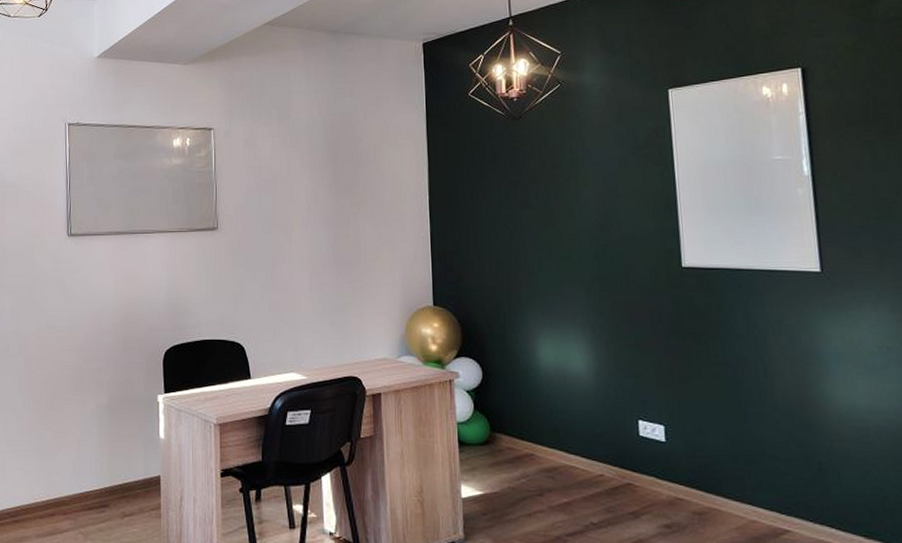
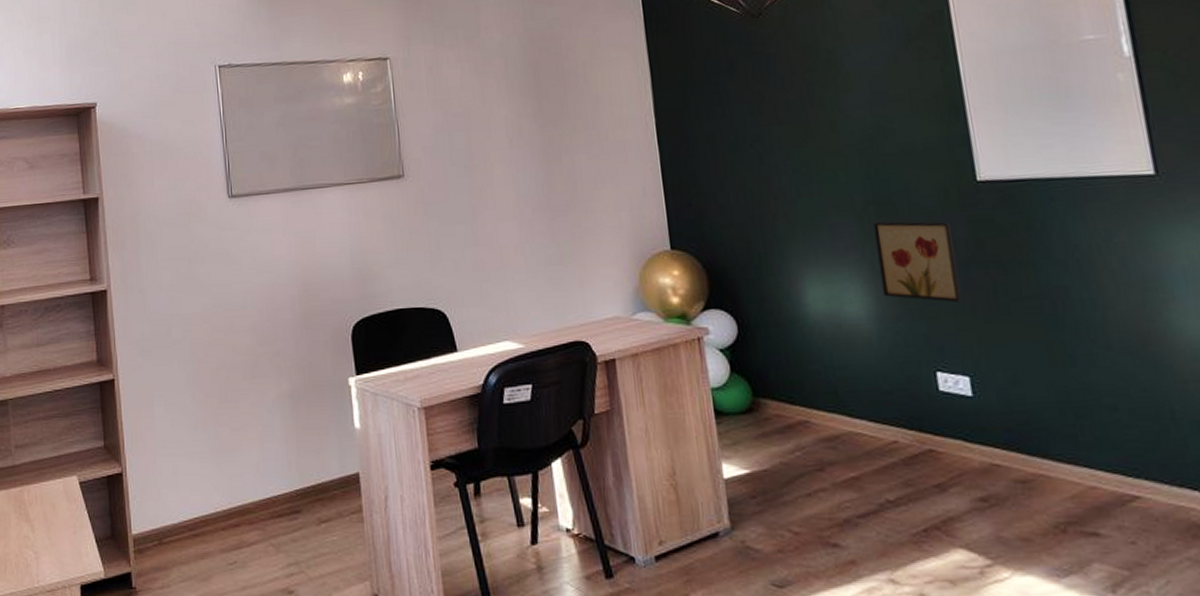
wall art: none [598,294,663,364] -> present [873,221,962,302]

